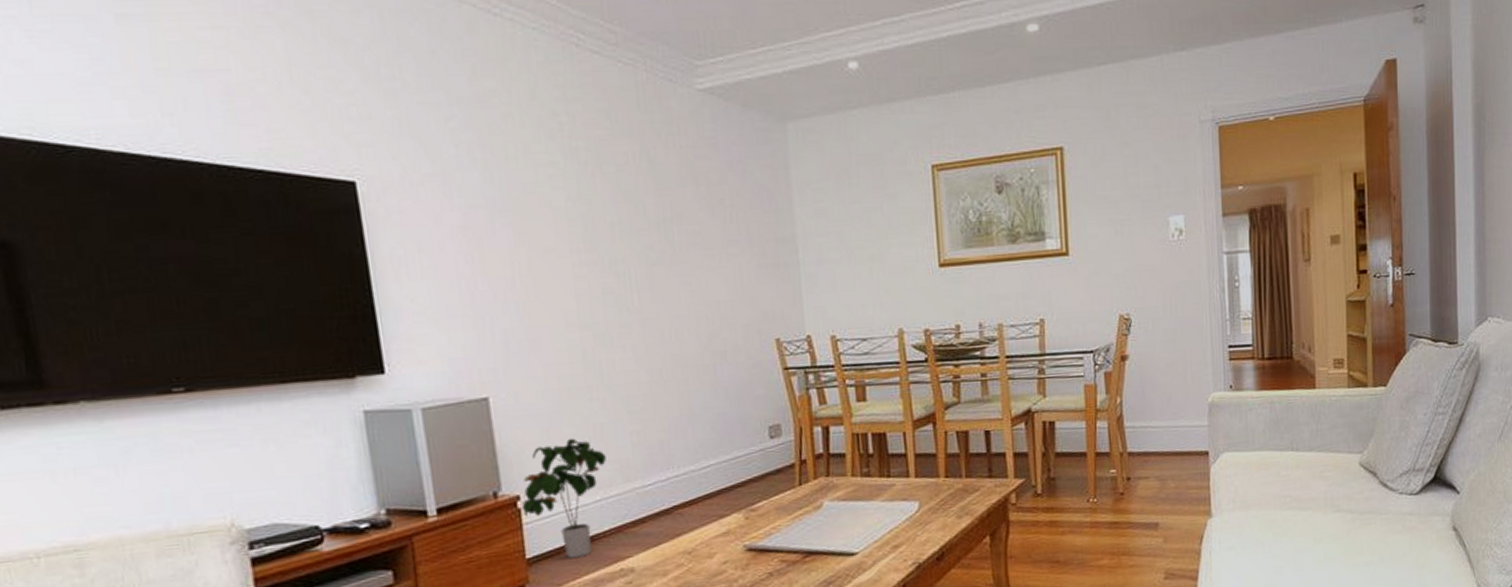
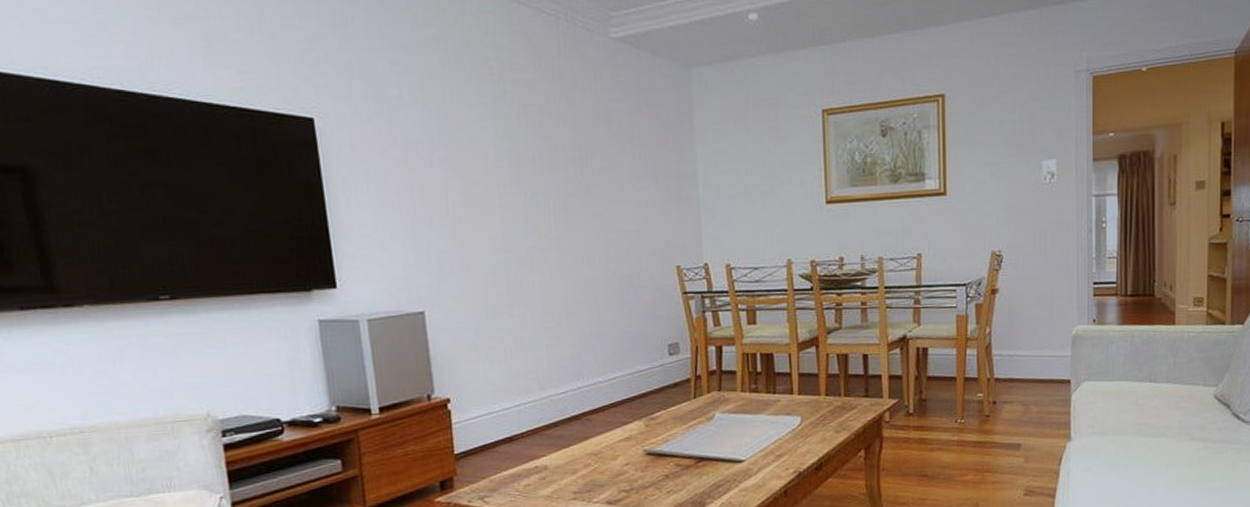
potted plant: present [521,437,606,558] -> none [451,349,525,455]

